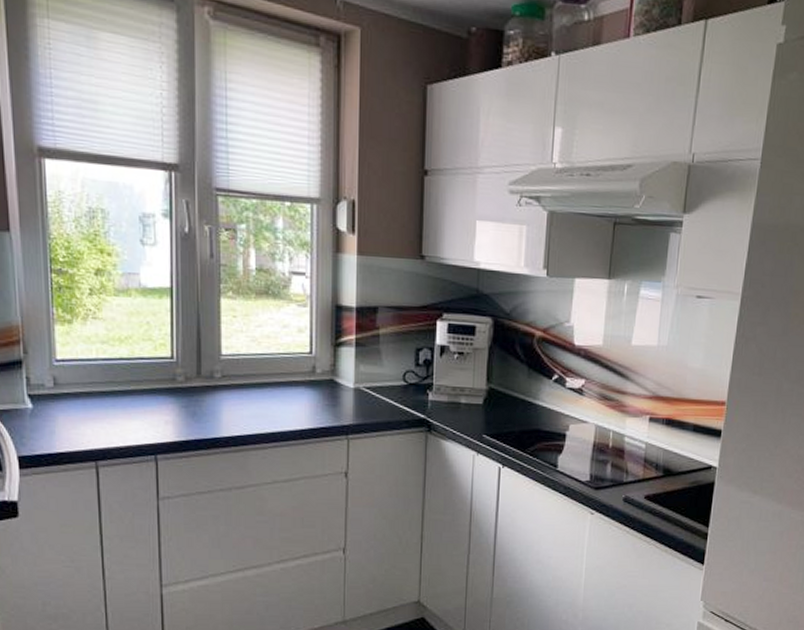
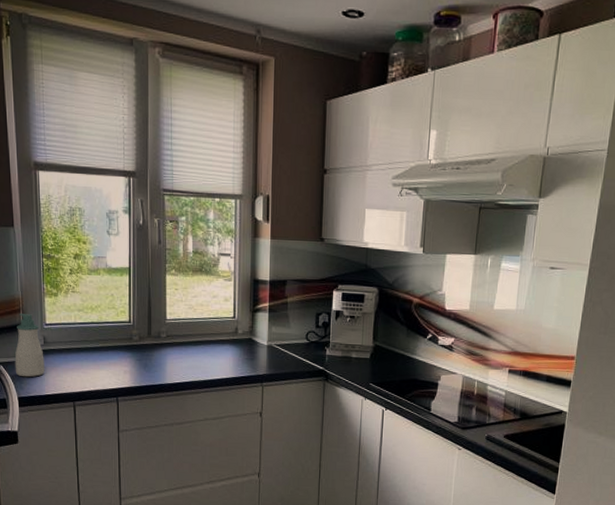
soap bottle: none [12,346,55,430] -> present [14,314,45,378]

